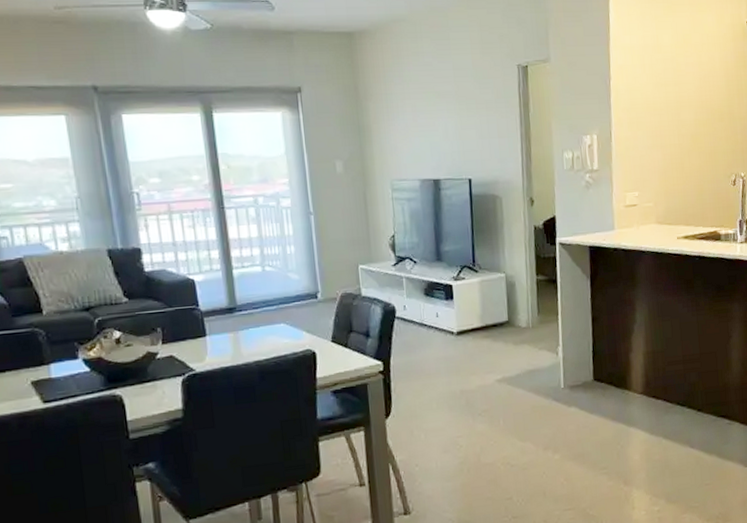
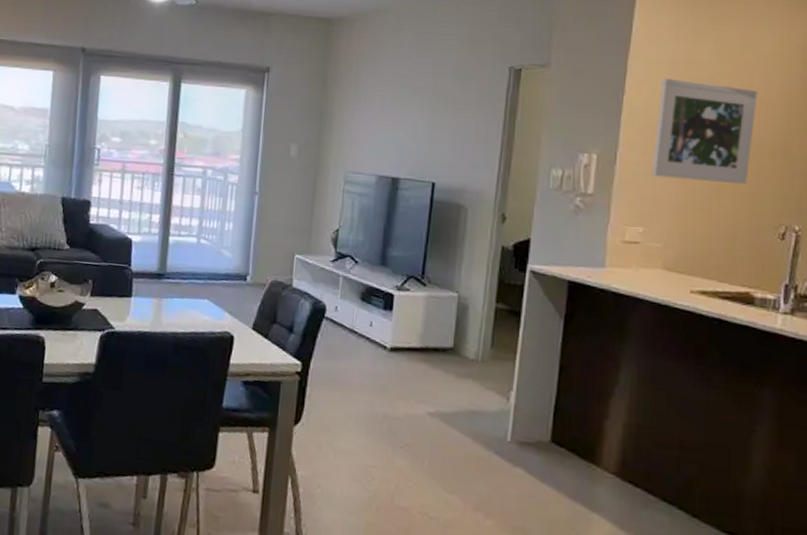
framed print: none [637,62,707,148] -> present [651,79,758,185]

